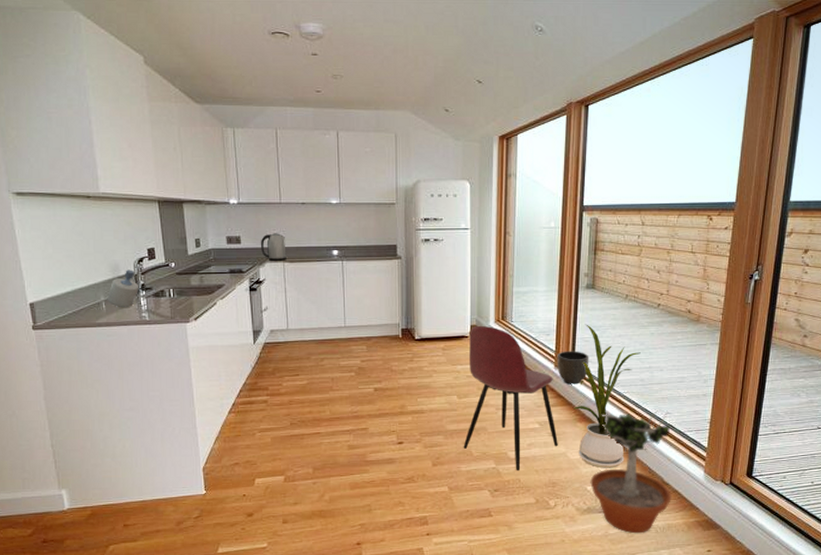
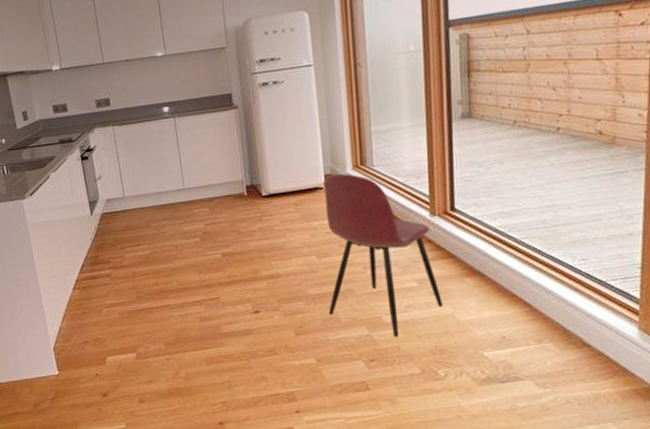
kettle: present [260,233,287,261] -> none [87,95,116,126]
planter: present [557,351,589,384] -> none [432,193,474,234]
house plant: present [574,324,641,469] -> none [458,160,539,330]
potted tree: present [590,410,673,534] -> none [487,257,598,406]

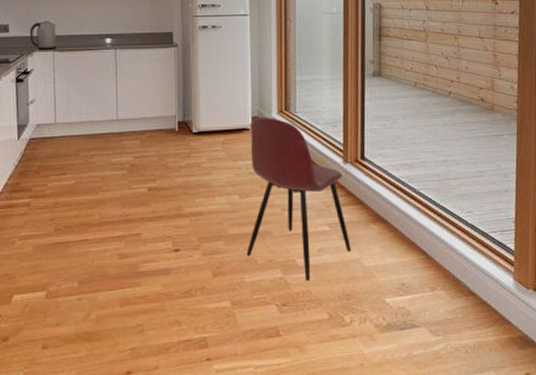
kettle: none [87,95,116,126] -> present [29,21,57,50]

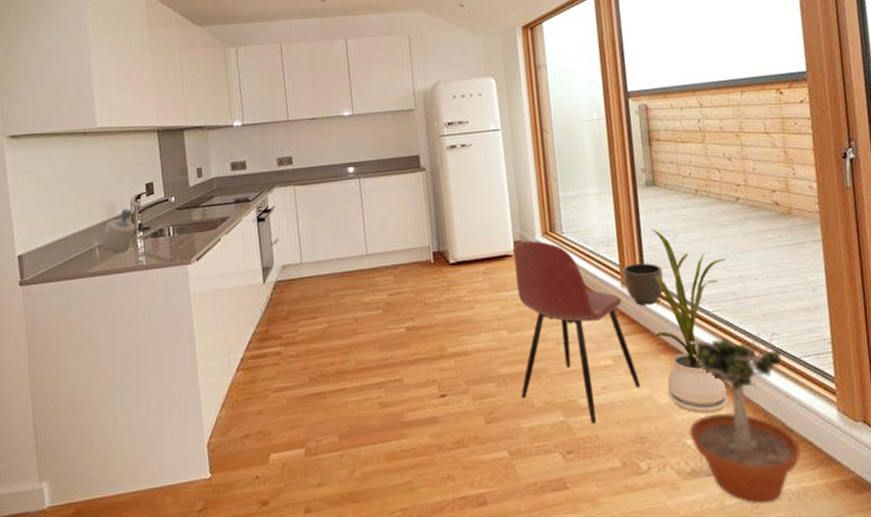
kettle: present [29,21,57,50] -> none [267,154,297,185]
planter: none [345,143,380,181] -> present [622,262,664,306]
house plant: none [366,114,435,277] -> present [650,229,729,414]
potted tree: none [388,209,482,354] -> present [689,331,803,503]

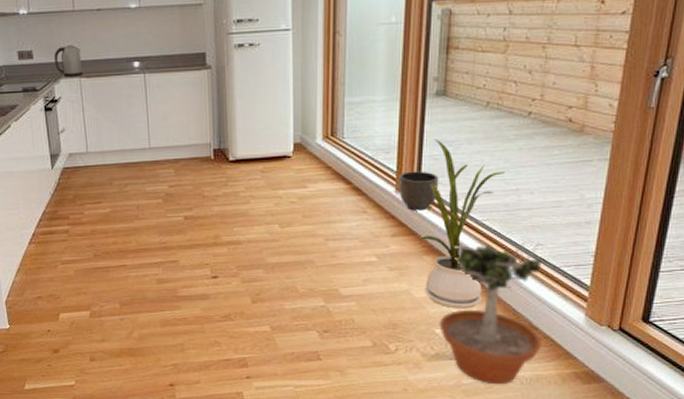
kettle: none [267,154,297,185] -> present [53,45,83,77]
dining chair: present [513,240,641,425] -> none [286,143,400,311]

